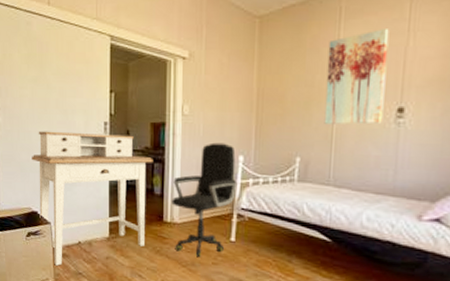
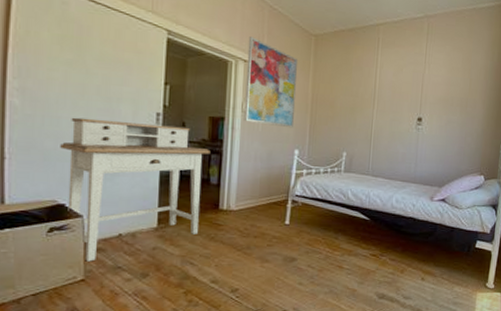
office chair: present [172,142,238,257] -> none [228,137,293,240]
wall art: none [184,30,241,131] -> present [244,36,299,128]
wall art: present [324,29,390,125] -> none [365,58,413,128]

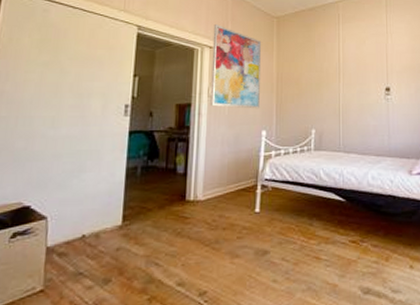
desk: present [60,117,211,262] -> none [30,115,177,269]

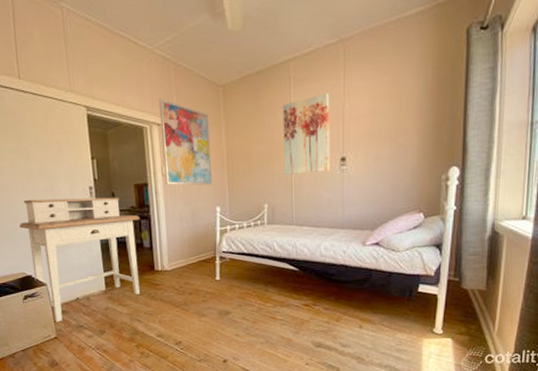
desk: none [30,115,177,269] -> present [19,197,140,322]
wall art: none [332,31,376,101] -> present [282,93,330,175]

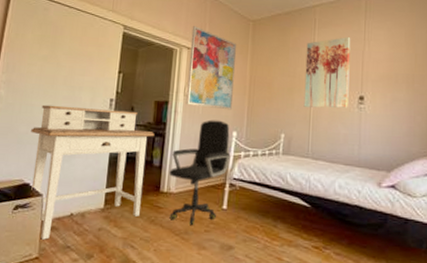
office chair: none [160,197,217,297] -> present [169,120,231,225]

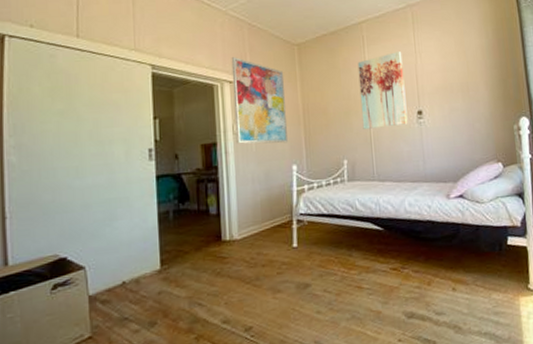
desk: present [31,104,155,240] -> none [58,158,207,316]
office chair: present [169,120,231,225] -> none [229,155,294,270]

